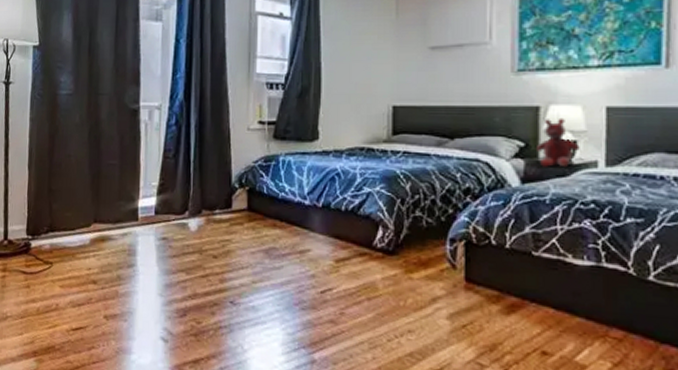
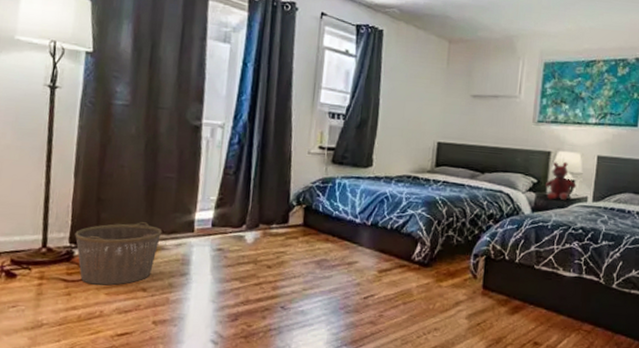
basket: none [31,211,109,278] -> present [75,222,163,286]

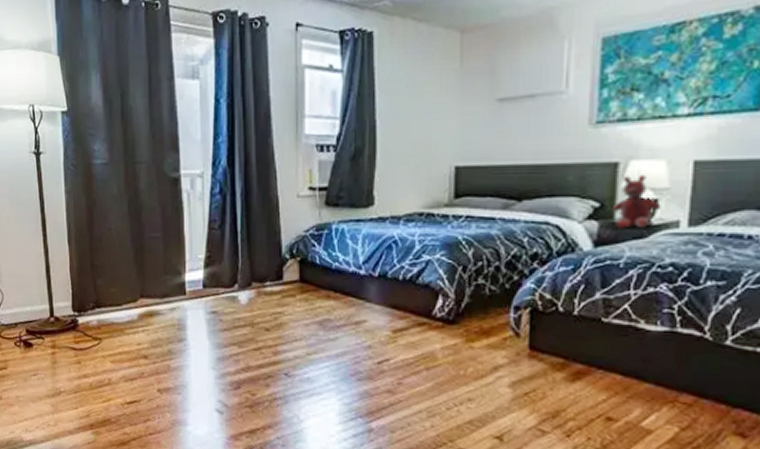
basket: present [75,222,163,286] -> none [76,287,155,353]

